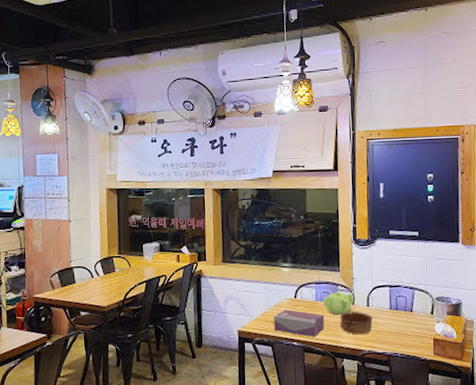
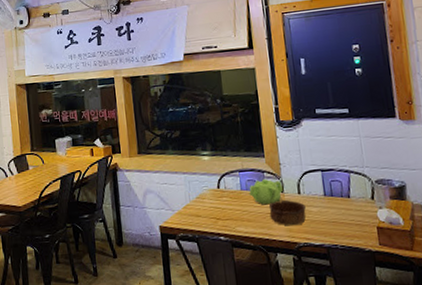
tissue box: present [274,310,325,338] -> none [197,201,253,231]

